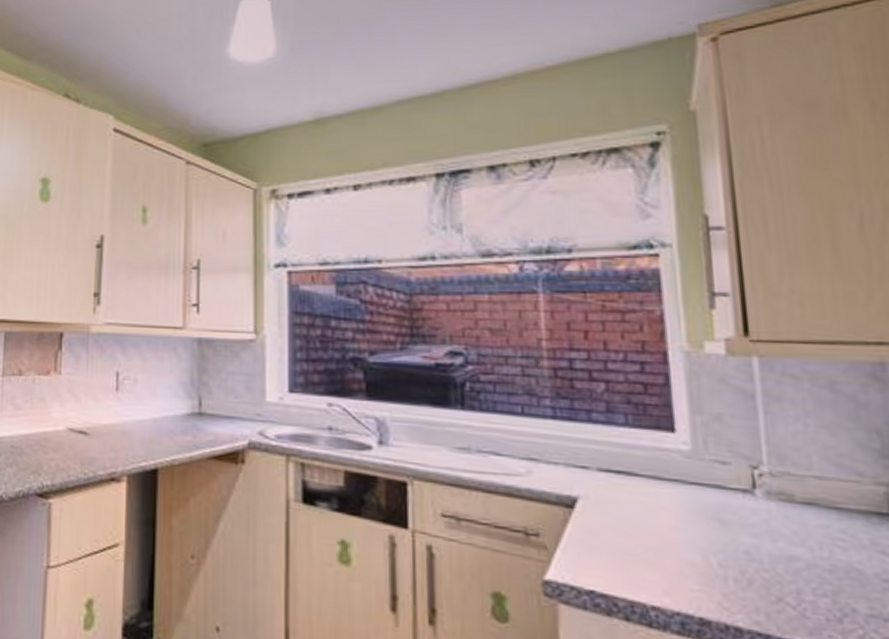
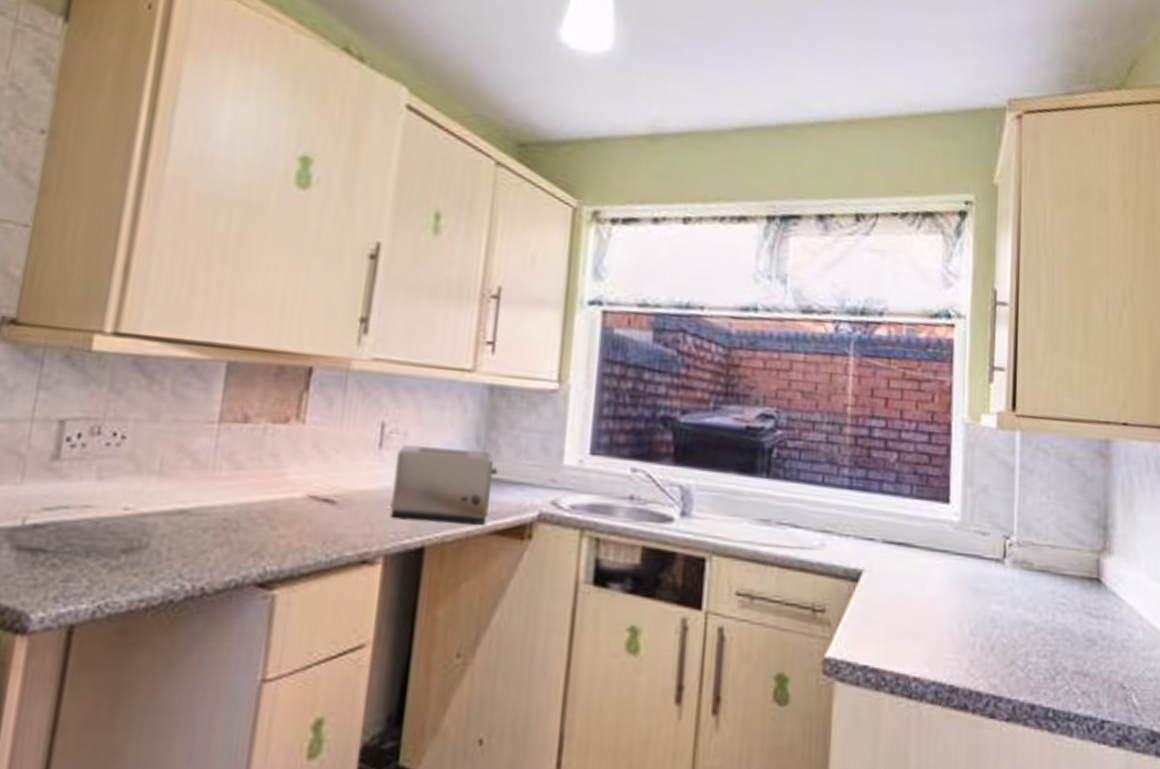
toaster: none [128,387,210,451] -> present [389,444,497,525]

